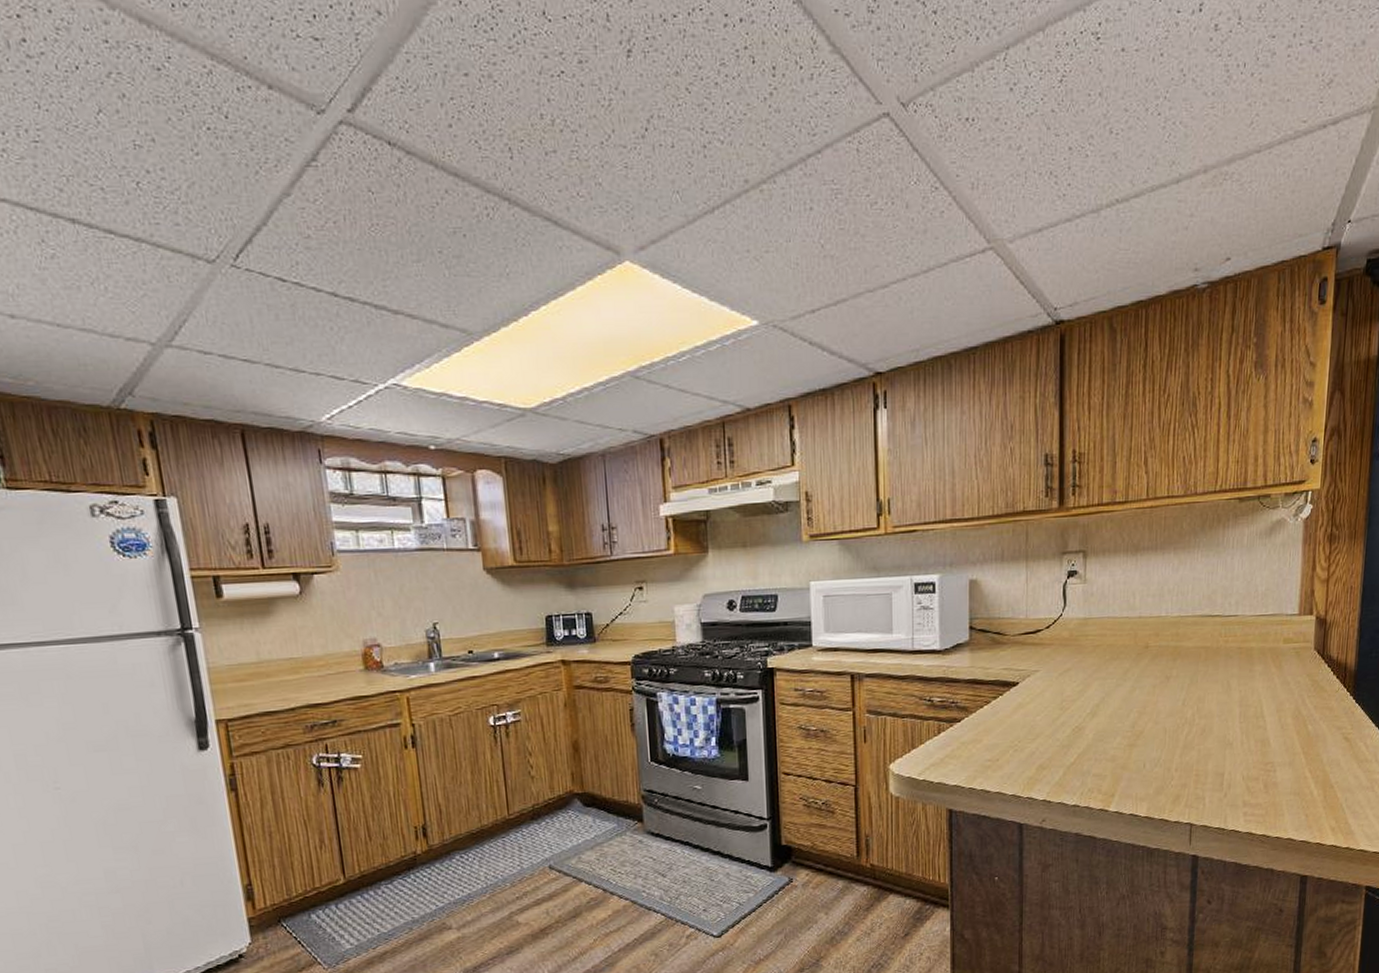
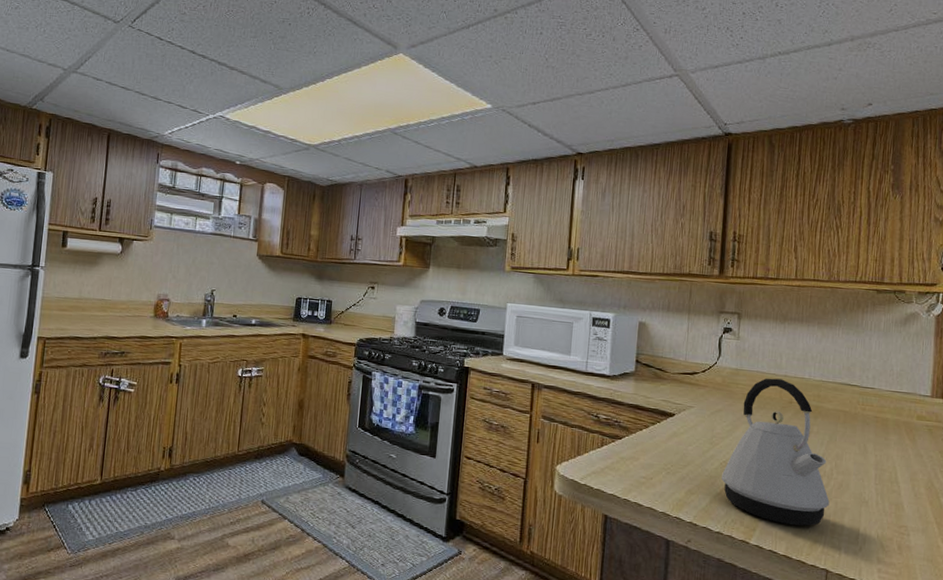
kettle: none [1075,621,1192,784] -> present [721,378,830,526]

